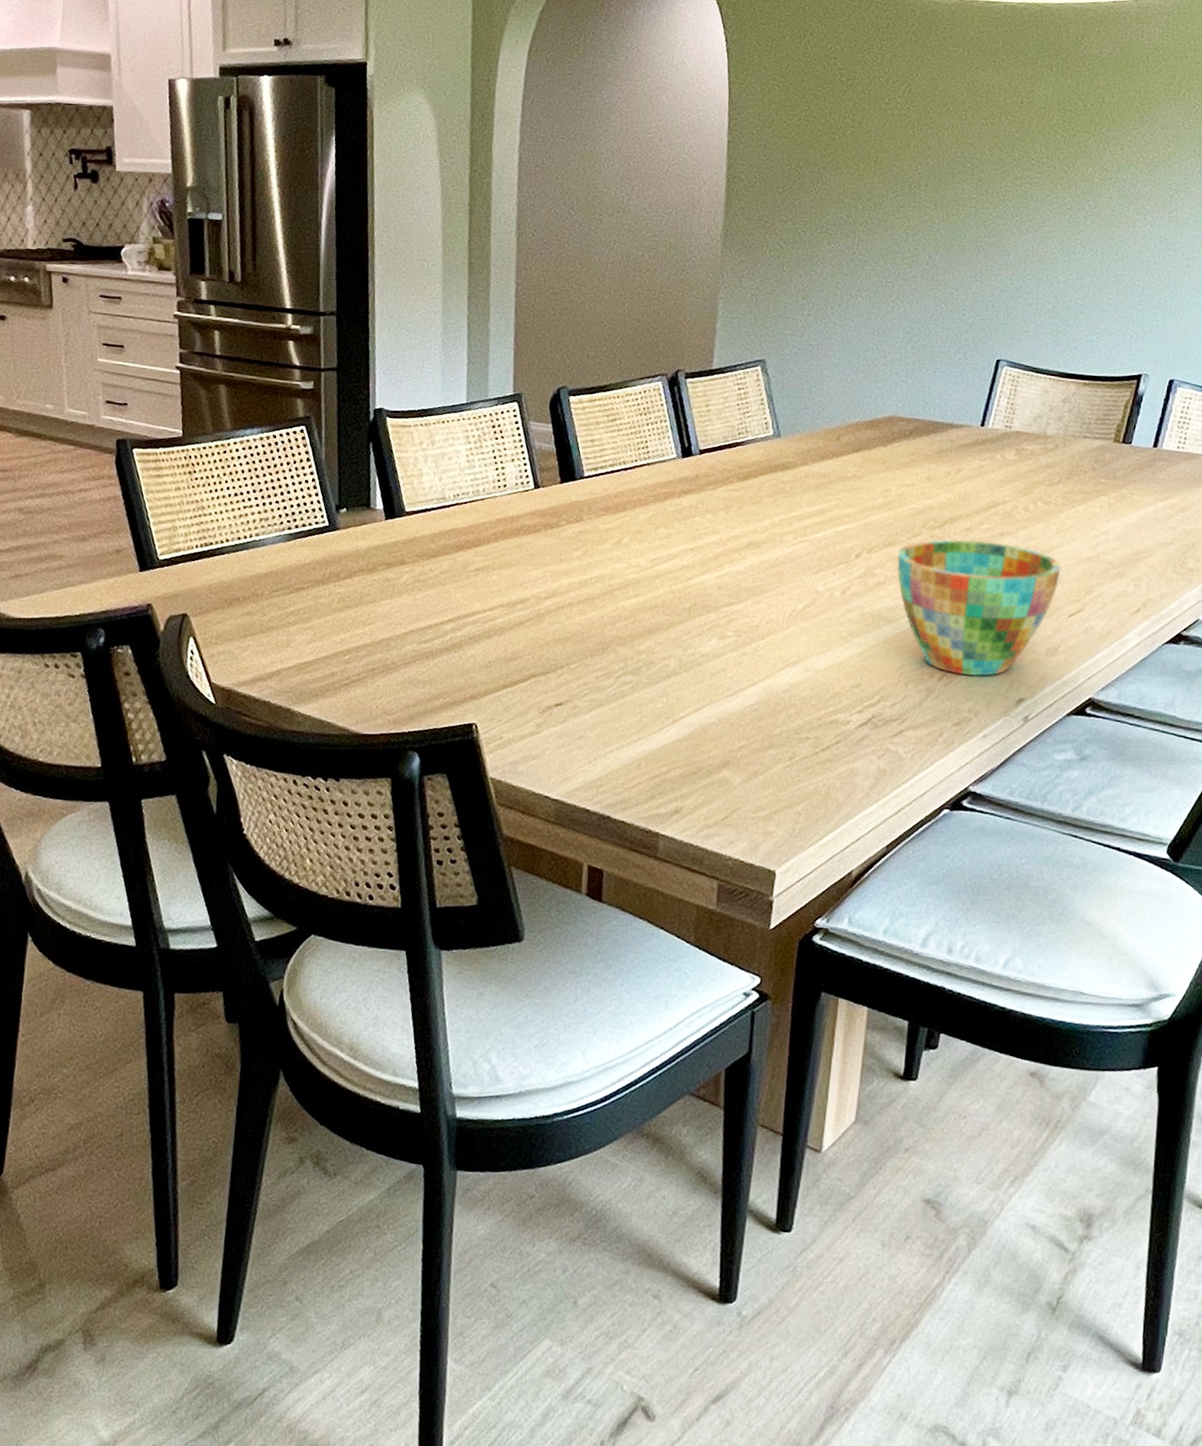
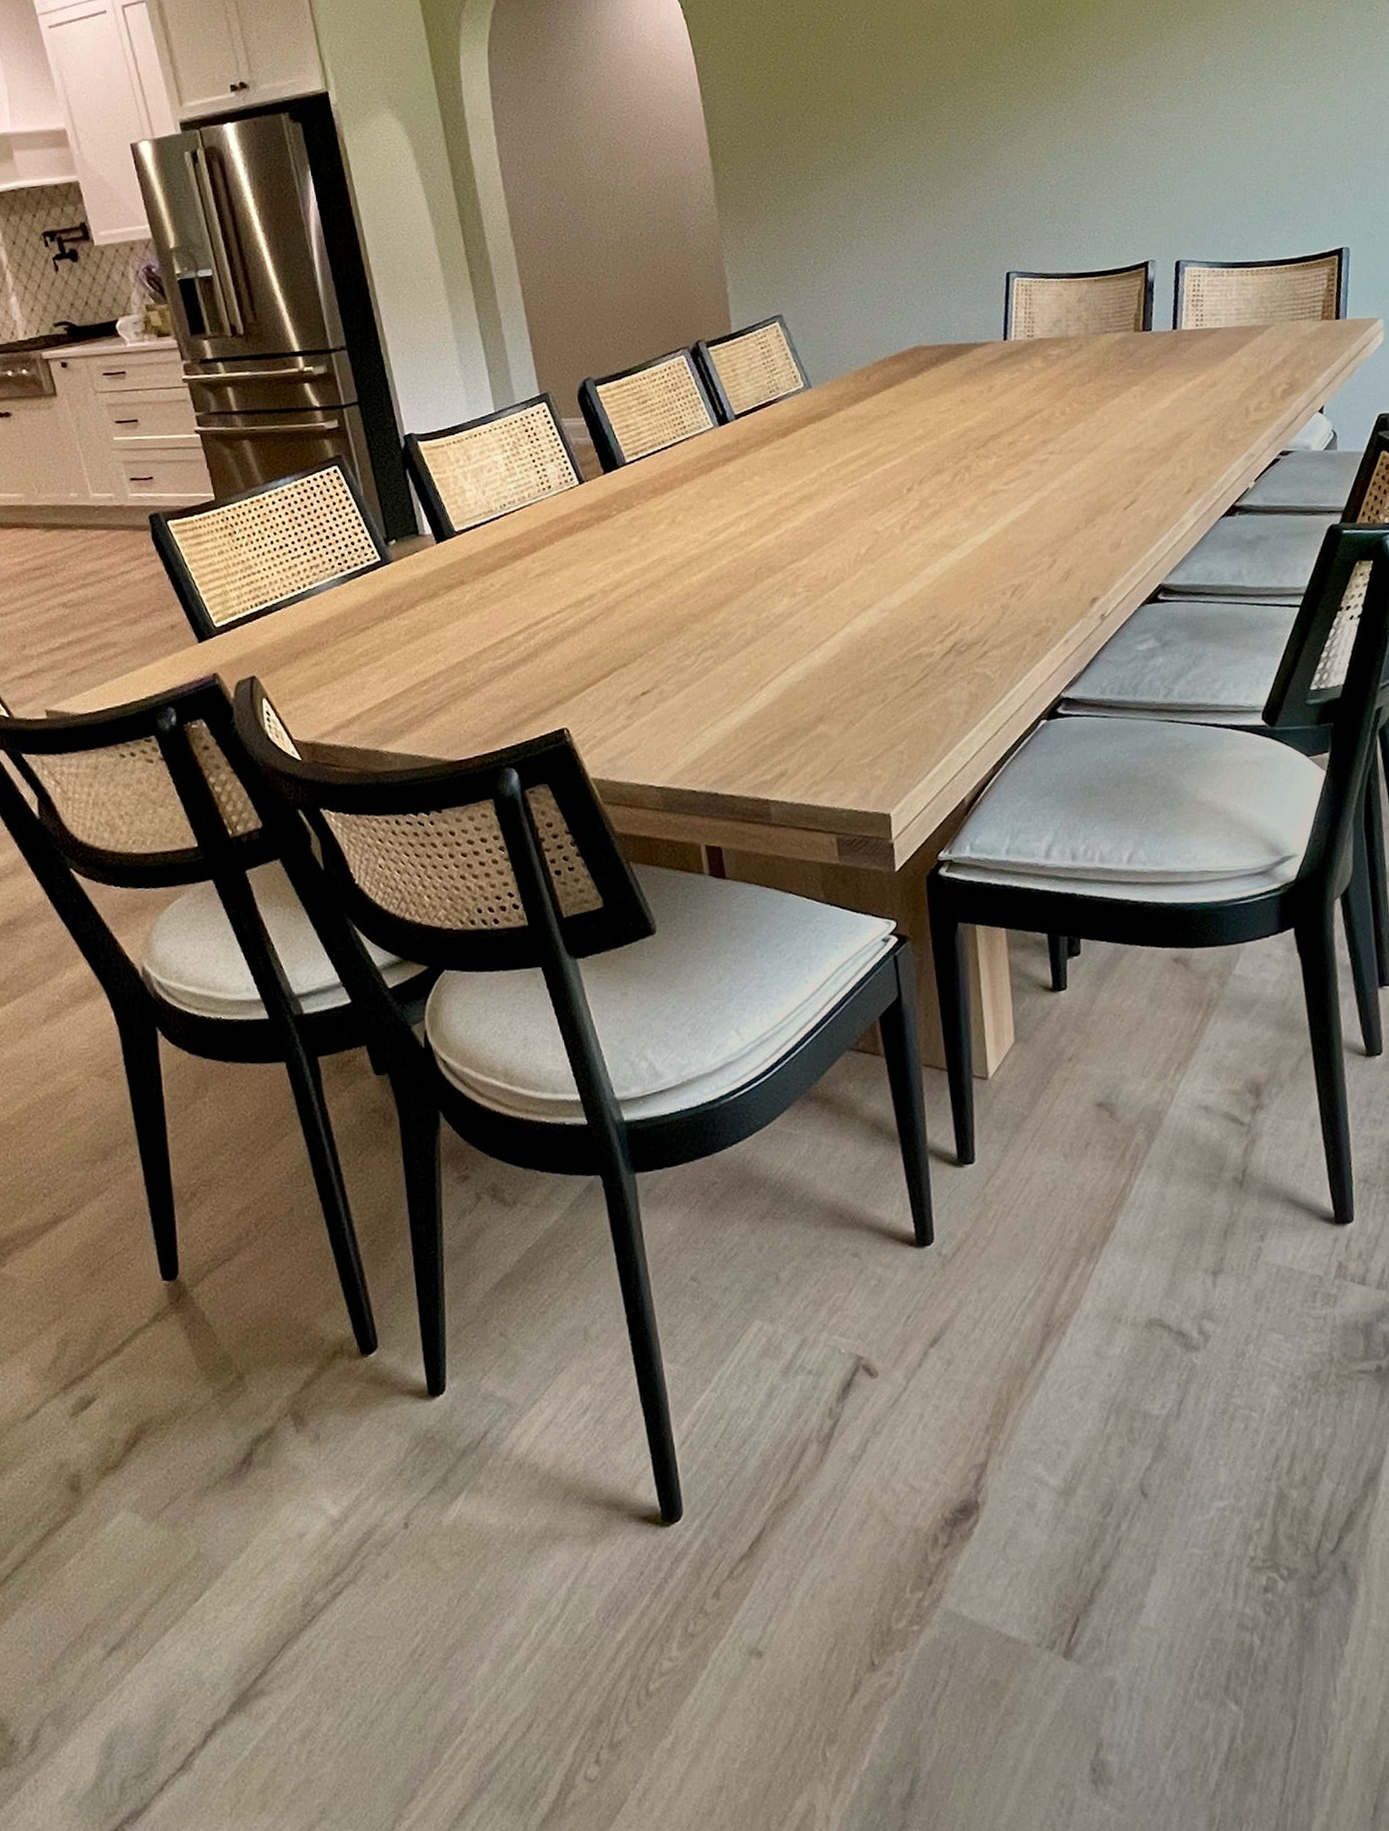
cup: present [896,539,1061,677] -> none [948,450,1108,587]

